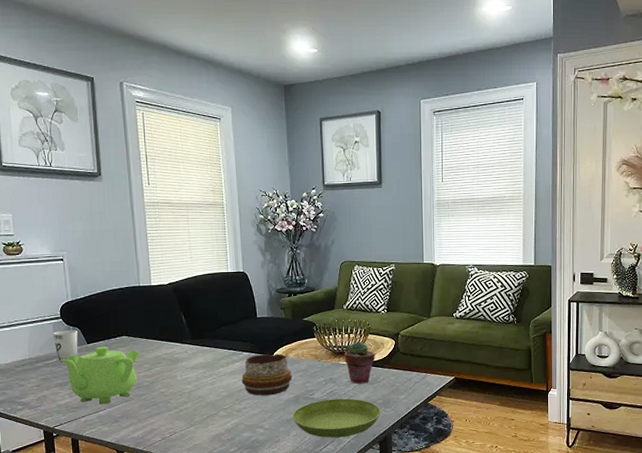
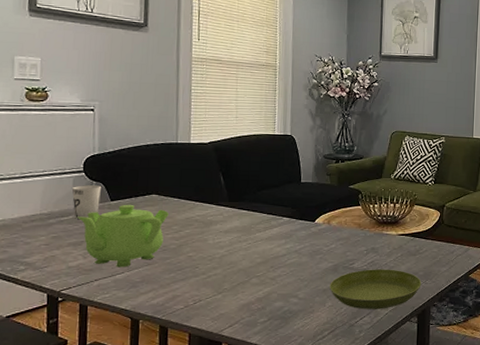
decorative bowl: present [241,354,292,396] -> none [278,220,333,264]
potted succulent: present [344,341,376,384] -> none [387,211,420,255]

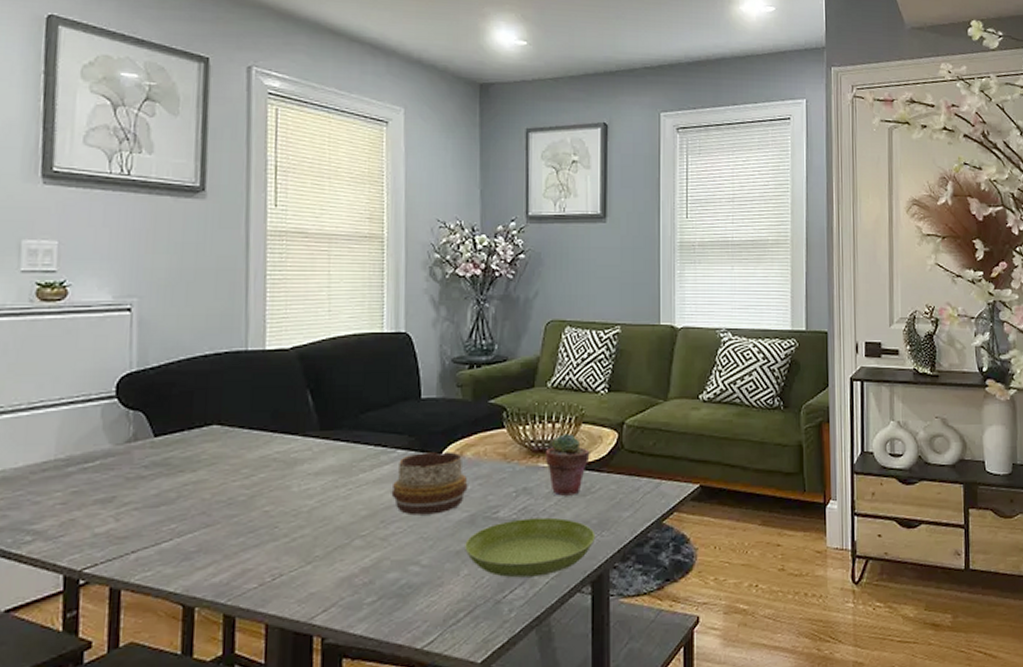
cup: present [72,185,101,219] -> none [100,415,141,465]
teapot: present [77,204,169,268] -> none [107,440,236,532]
decorative bowl: none [278,220,333,264] -> present [391,452,468,516]
potted succulent: none [387,211,420,255] -> present [544,434,590,496]

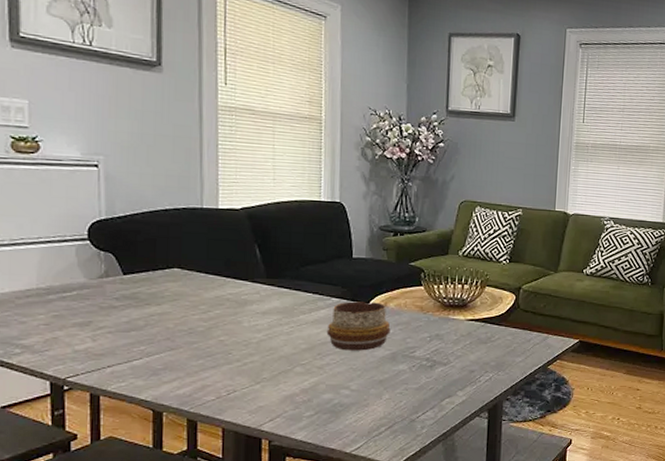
saucer: present [465,517,596,578] -> none [387,358,493,403]
potted succulent: present [544,434,590,496] -> none [454,294,492,342]

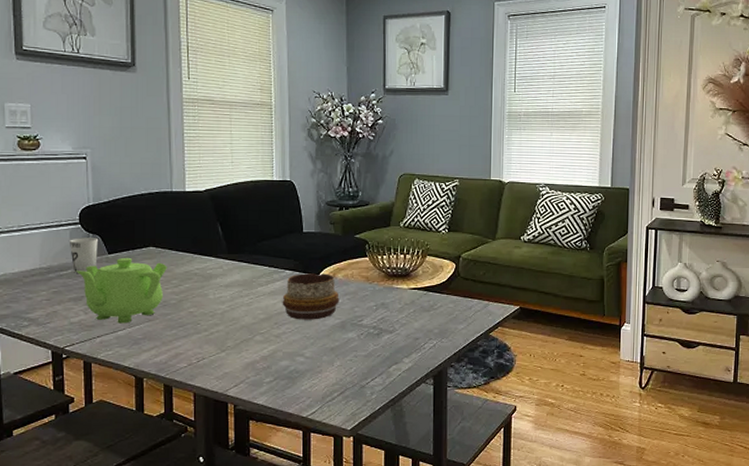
cup: none [75,255,111,295] -> present [70,238,98,273]
teapot: none [83,279,194,352] -> present [76,257,167,324]

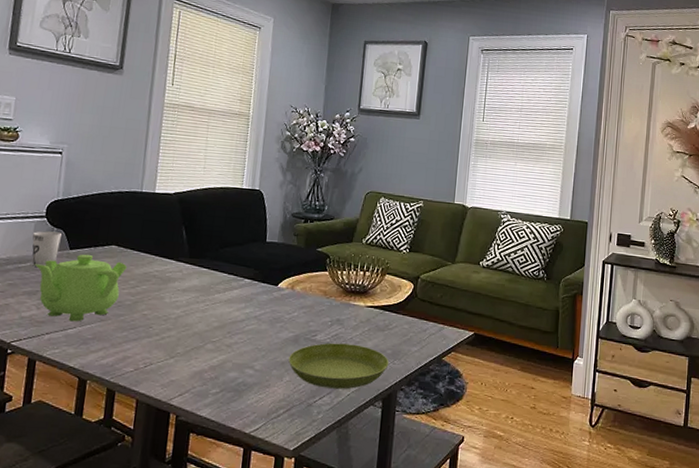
decorative bowl: present [282,273,340,320] -> none [237,283,296,332]
saucer: none [338,326,437,370] -> present [288,343,389,389]

